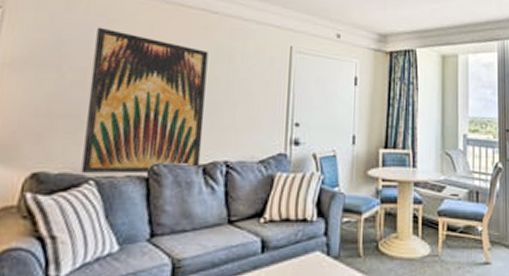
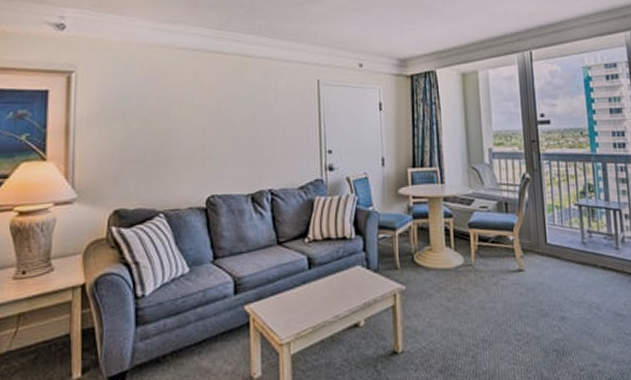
wall art: present [81,27,209,174] -> none [151,80,249,207]

